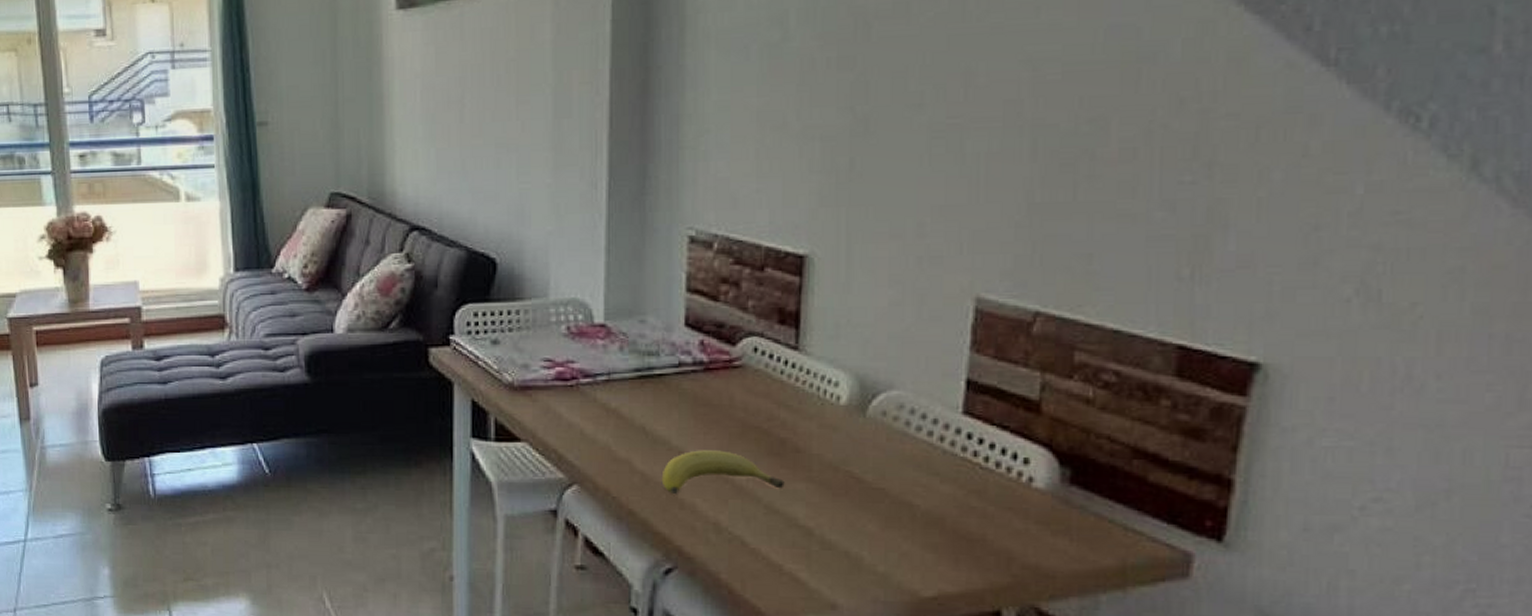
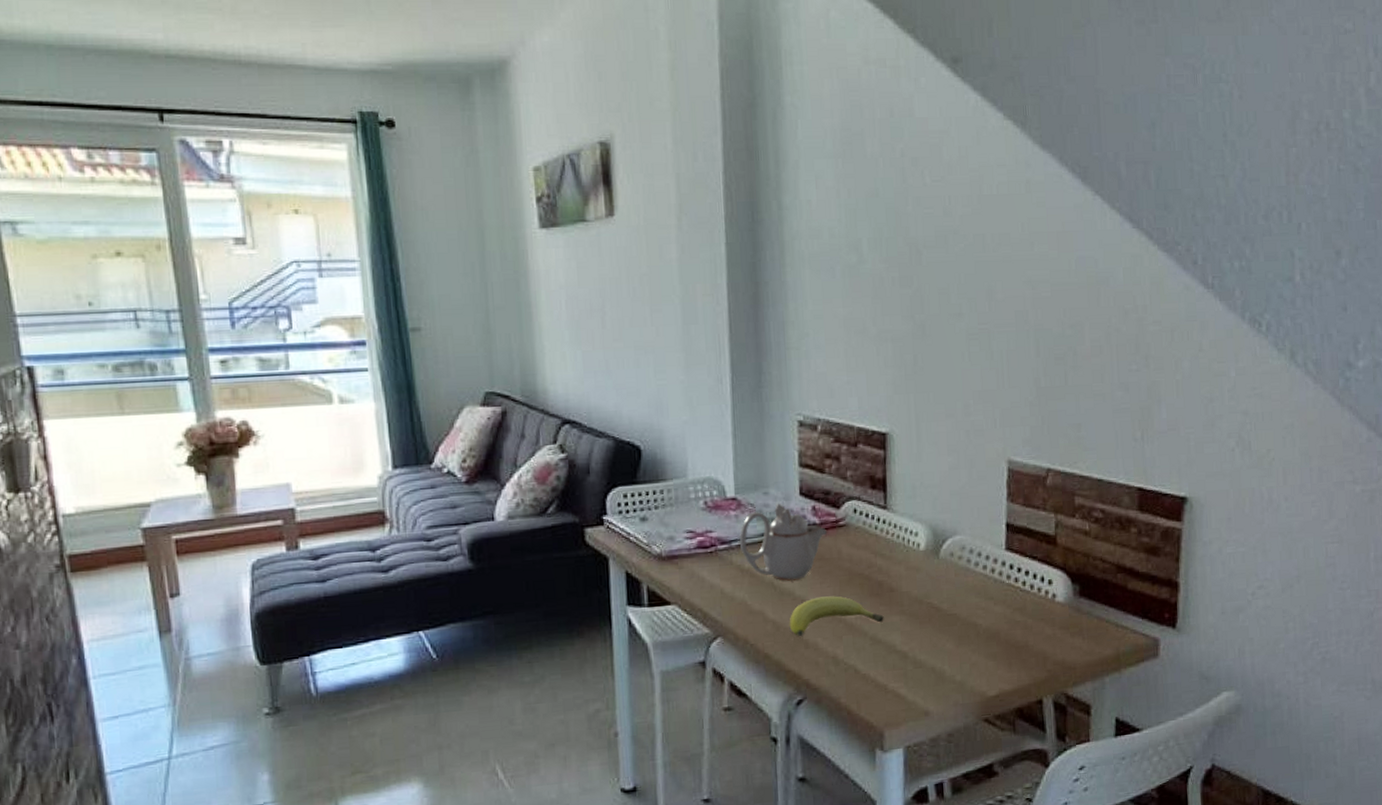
teapot: none [607,334,718,429] -> present [740,503,828,582]

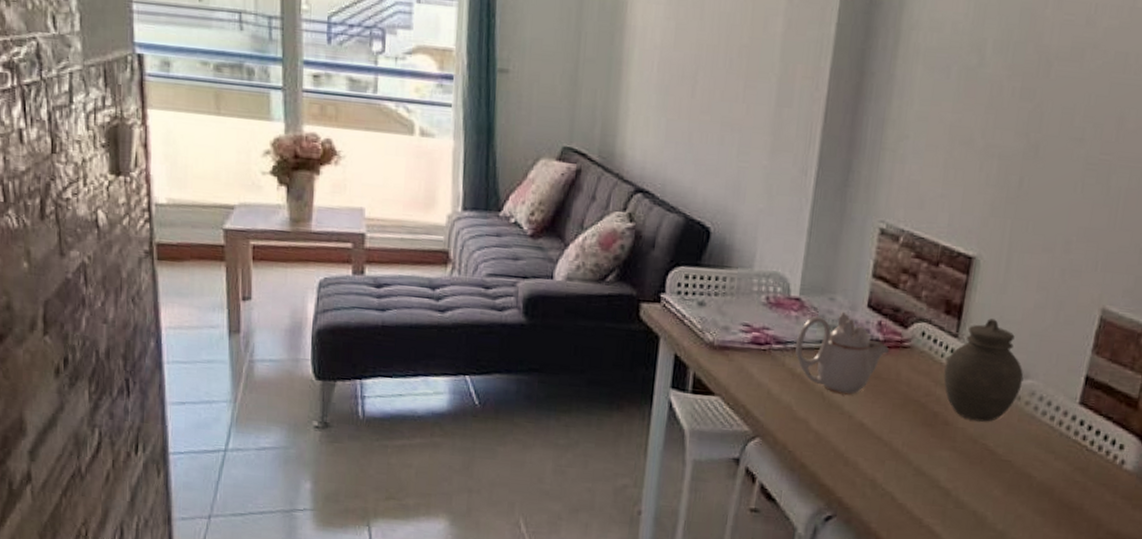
fruit: present [789,596,884,636] -> none [831,416,933,455]
jar: none [880,486,953,583] -> present [943,318,1024,422]

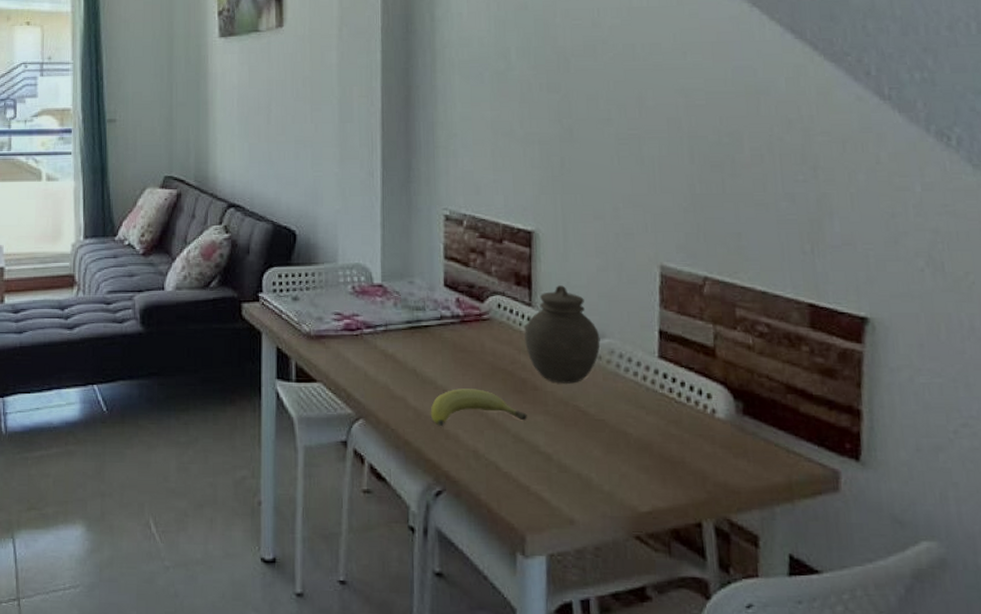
teapot: present [795,311,890,395] -> none [385,292,471,371]
fruit: none [831,416,933,455] -> present [430,388,527,426]

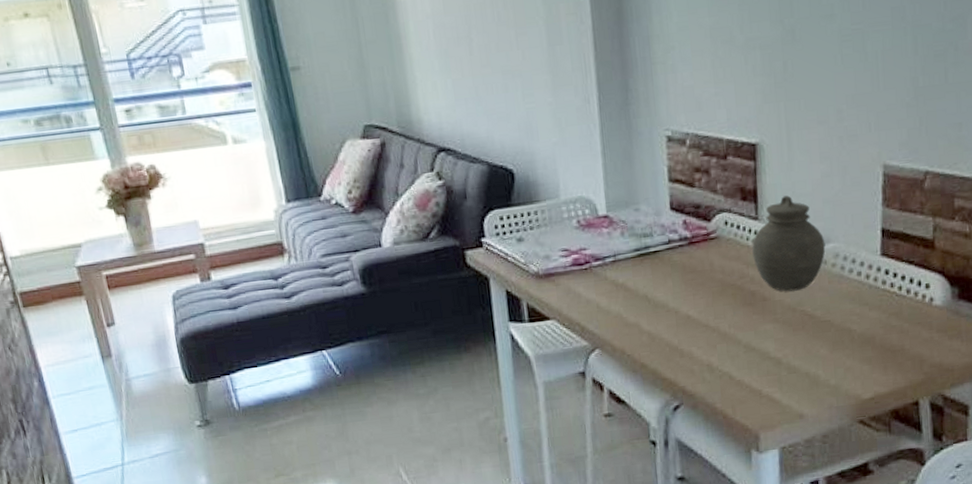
fruit: present [430,388,527,426] -> none [664,306,757,346]

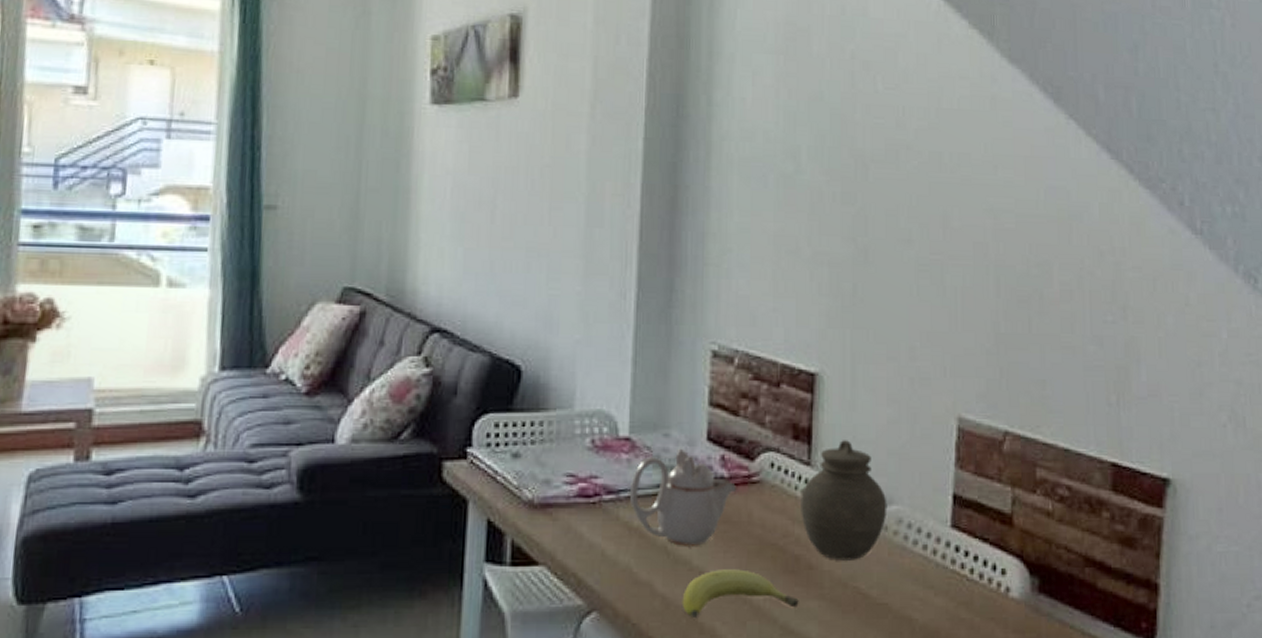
teapot: none [613,218,699,295] -> present [630,448,737,548]
fruit: none [664,306,757,346] -> present [682,569,799,617]

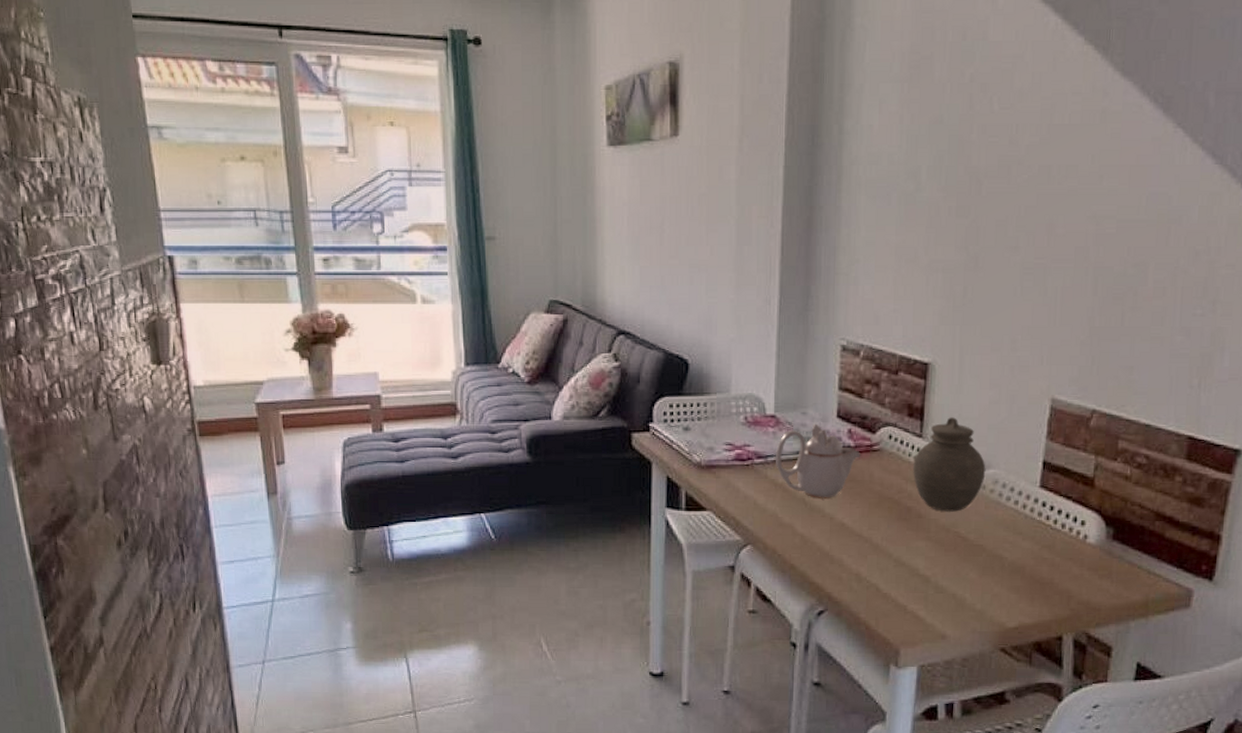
fruit: present [682,569,799,617] -> none [816,516,910,551]

